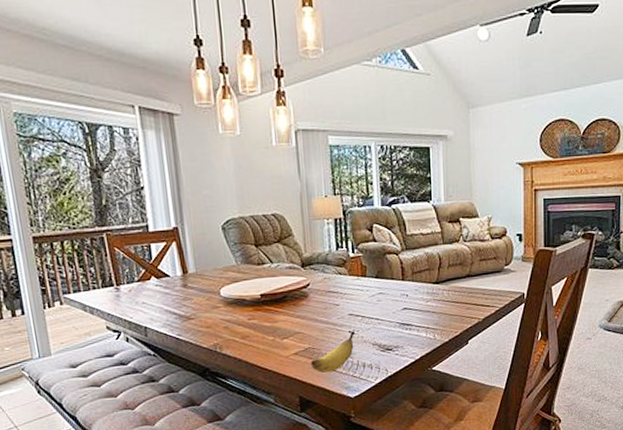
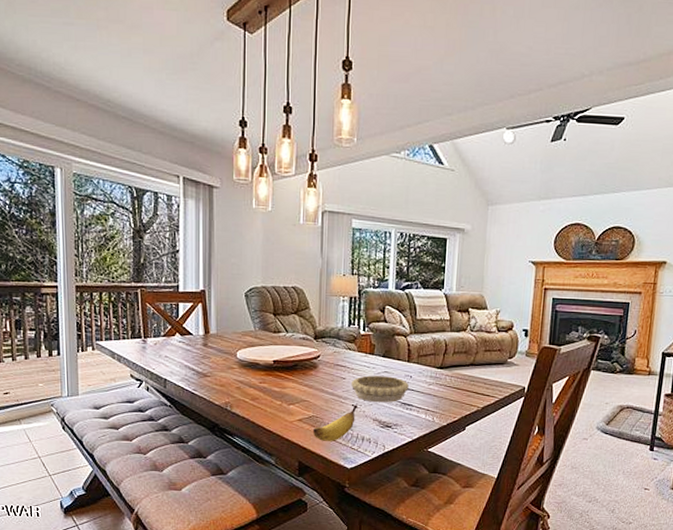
decorative bowl: none [345,297,406,327] -> present [351,375,409,403]

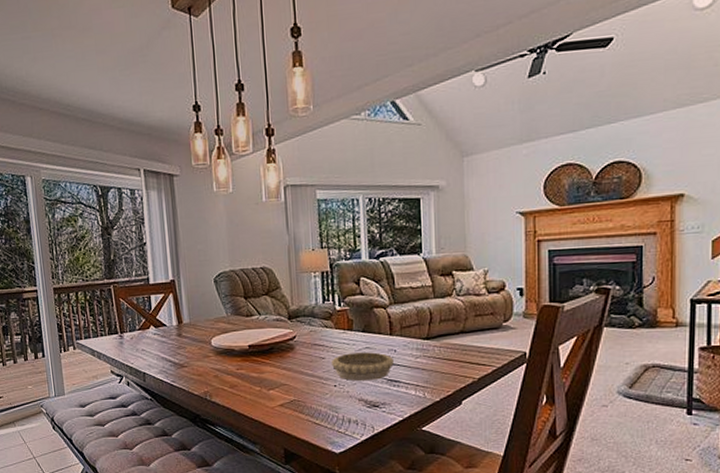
banana: present [312,404,358,441] -> none [295,385,341,426]

